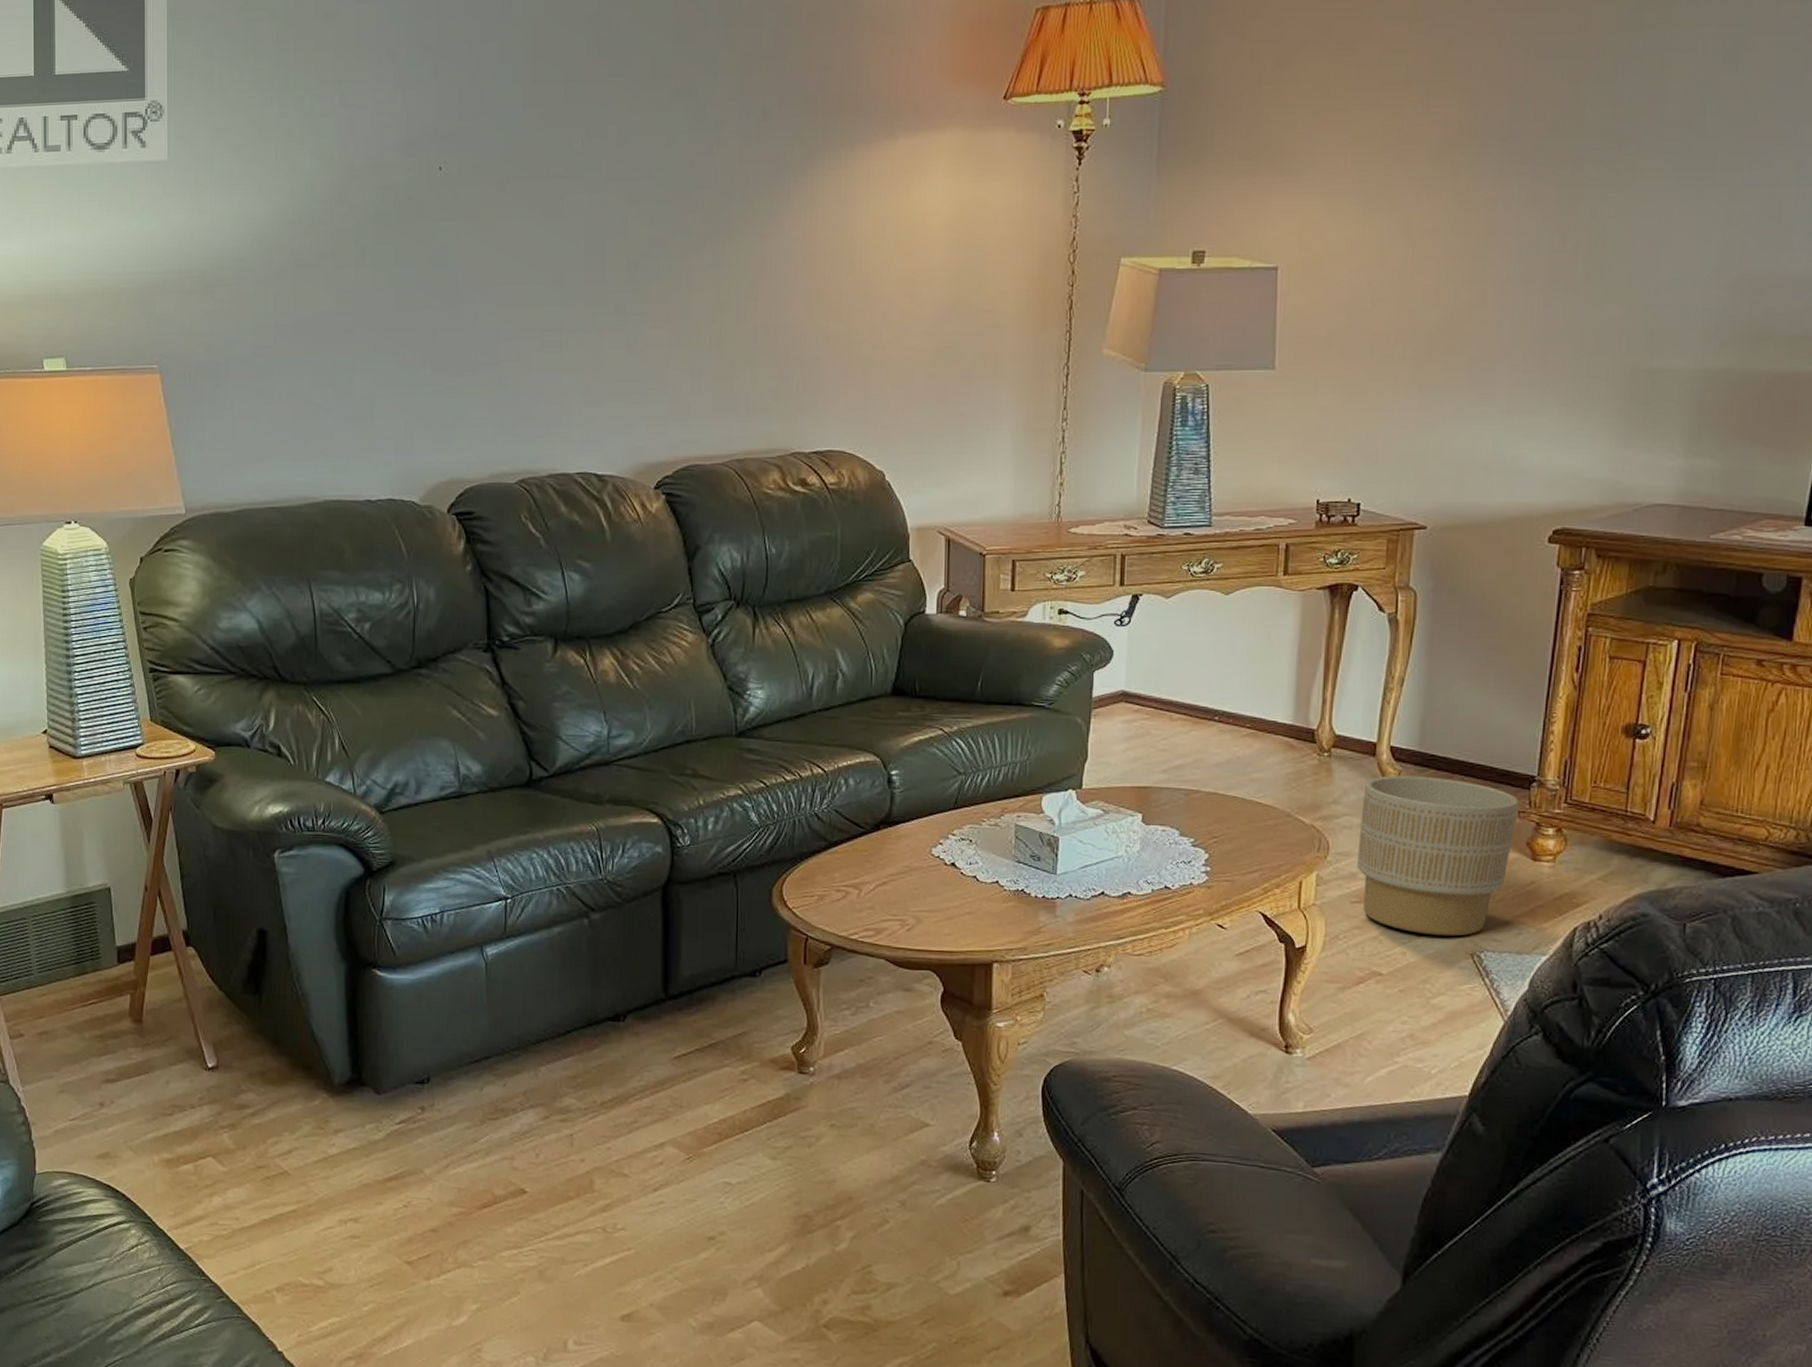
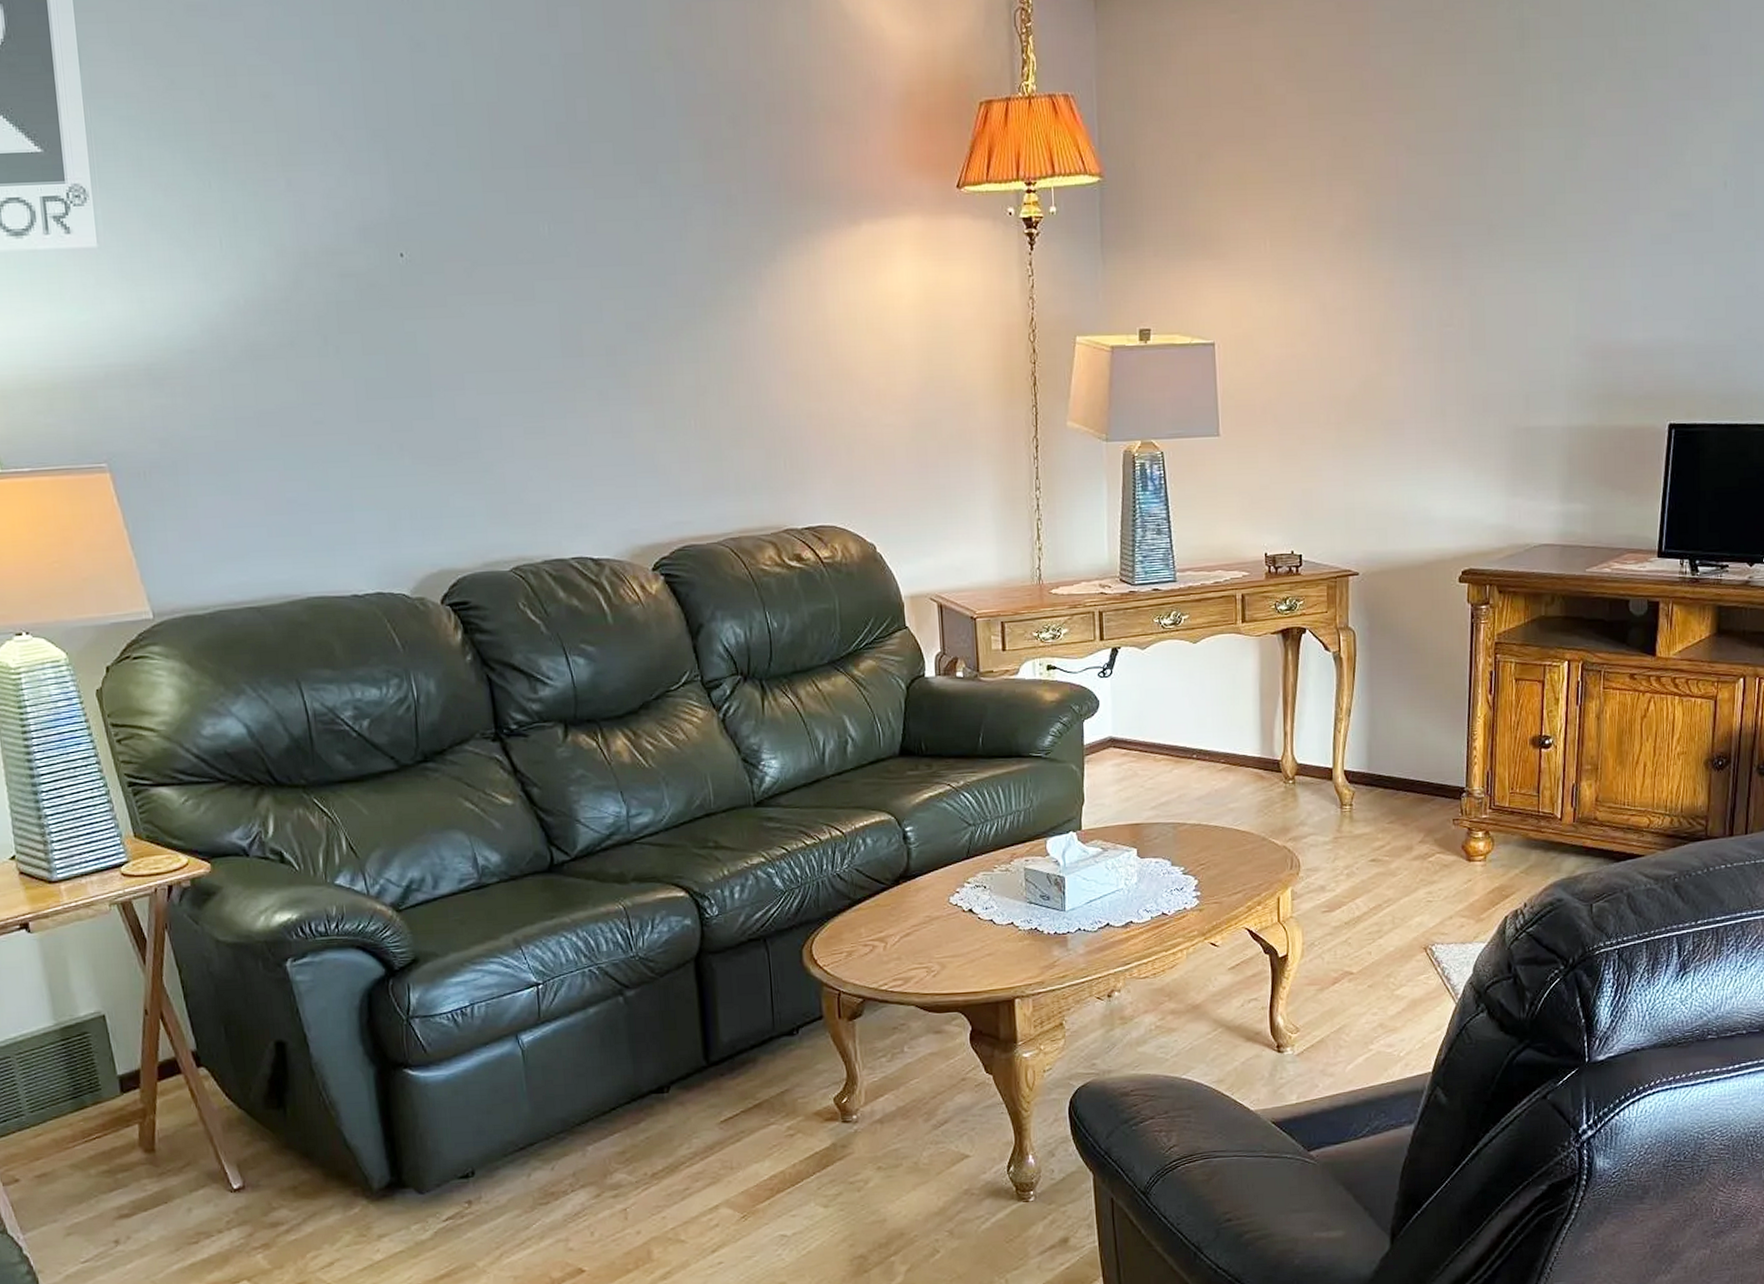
planter: present [1357,775,1519,937] -> none [1324,794,1453,935]

